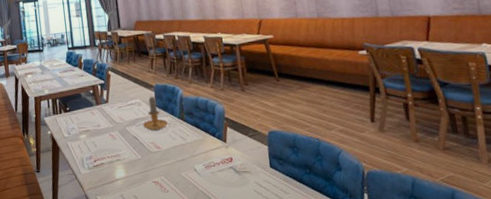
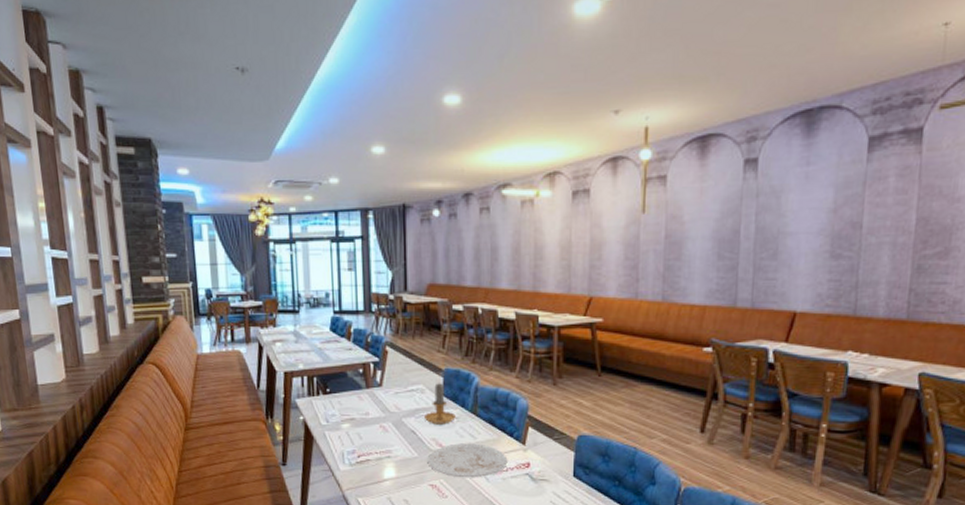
plate: none [149,144,214,175] -> present [427,443,508,478]

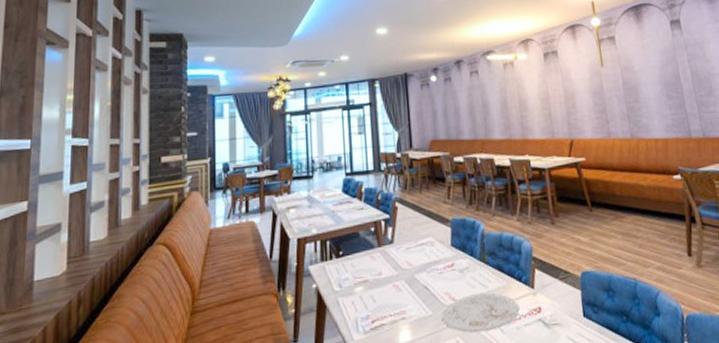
candle: present [423,382,456,425] -> none [435,232,466,278]

